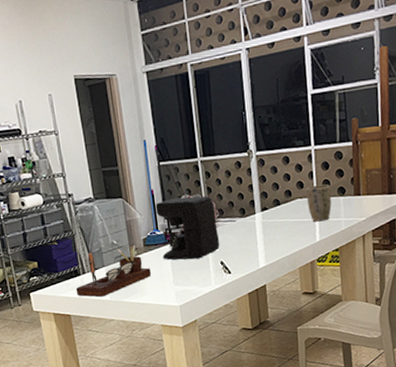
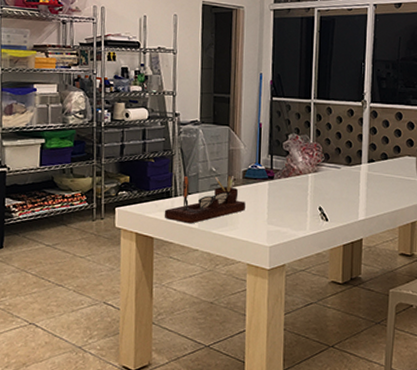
coffee maker: present [155,196,220,260] -> none [260,135,322,200]

